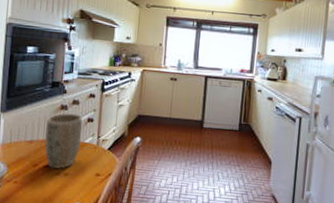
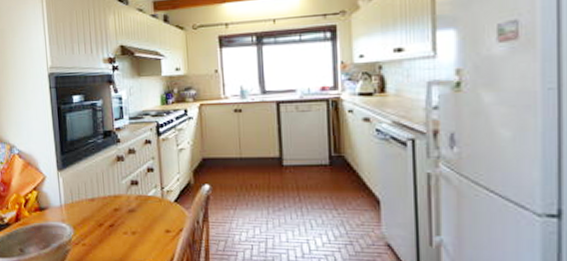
plant pot: present [44,113,83,169] -> none [105,164,144,228]

